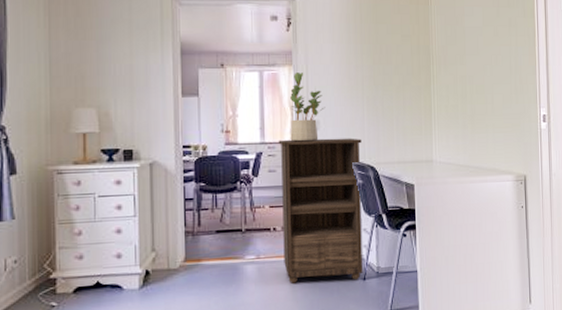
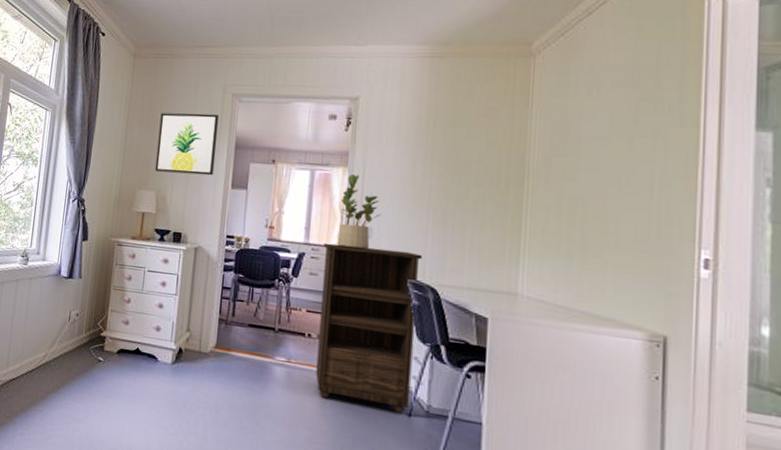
wall art: none [91,18,161,86] -> present [155,113,220,176]

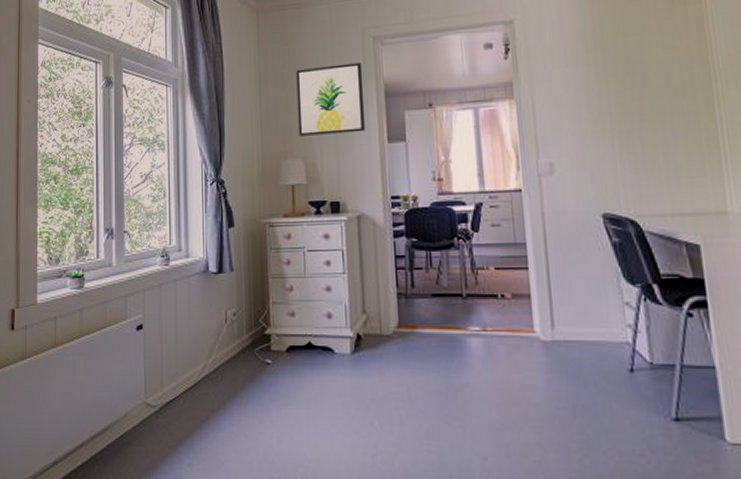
bookshelf: present [316,242,422,414] -> none [501,183,629,371]
potted plant: present [337,174,381,250] -> none [513,106,561,190]

